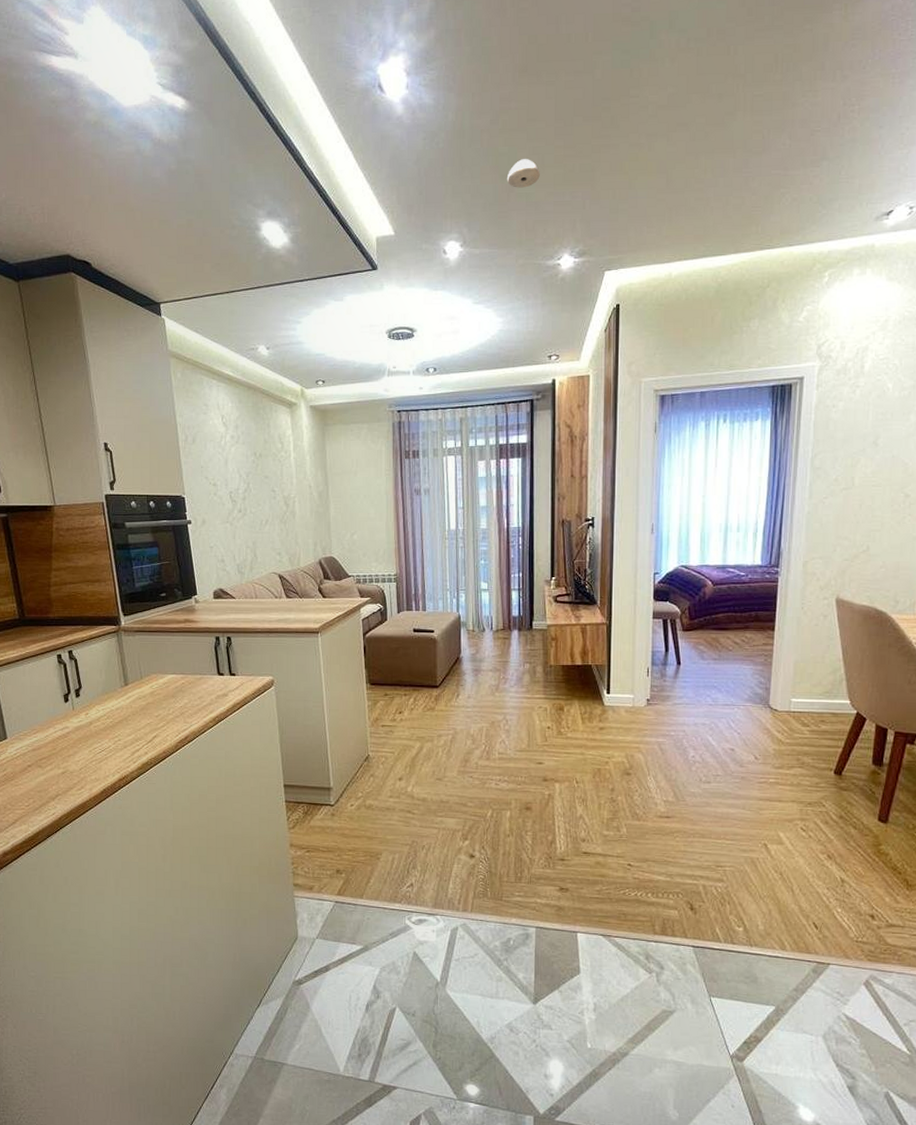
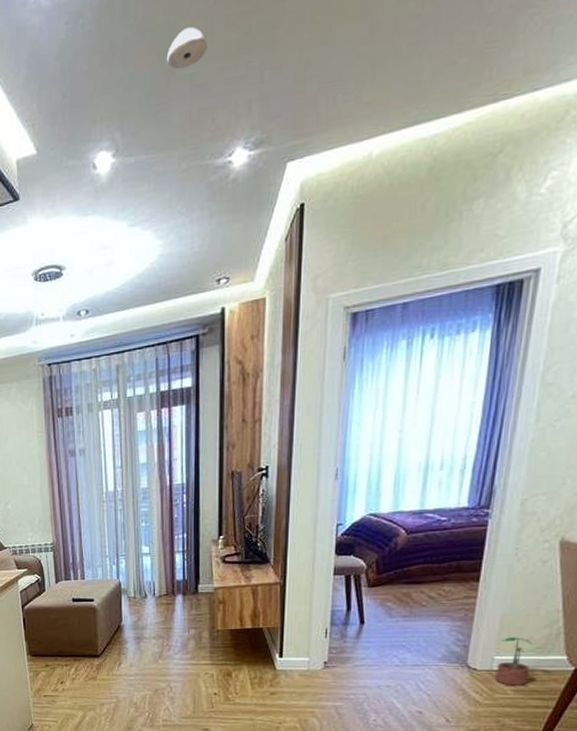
potted plant: none [794,682,822,726] -> present [495,637,533,685]

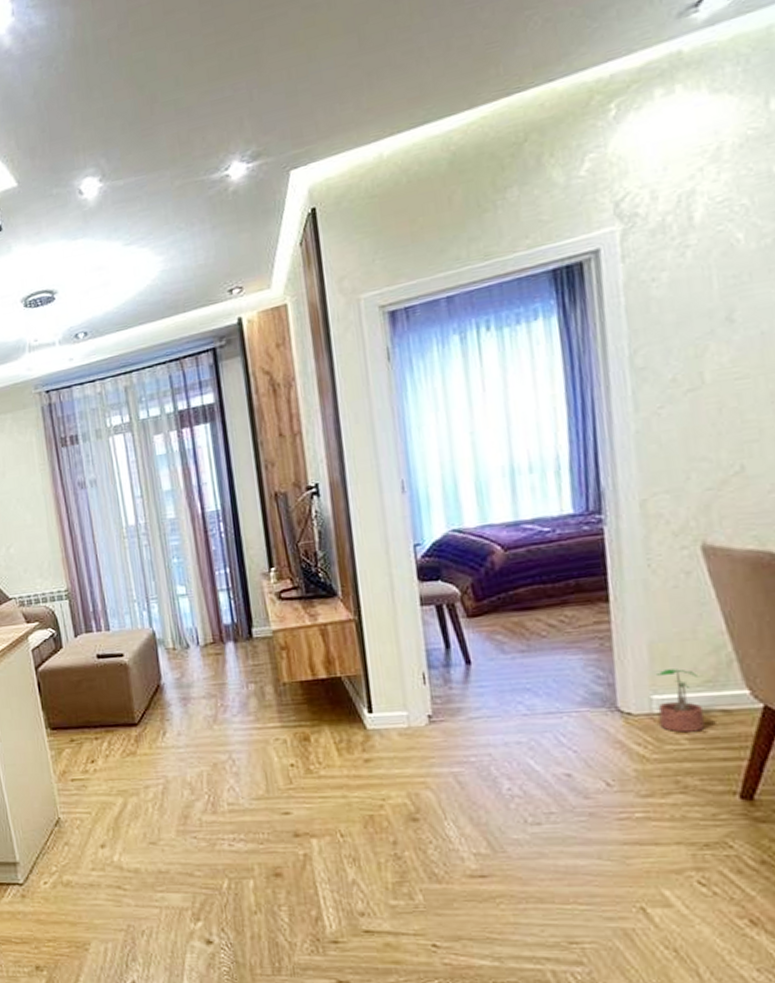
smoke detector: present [166,26,207,70] -> none [146,58,189,97]

